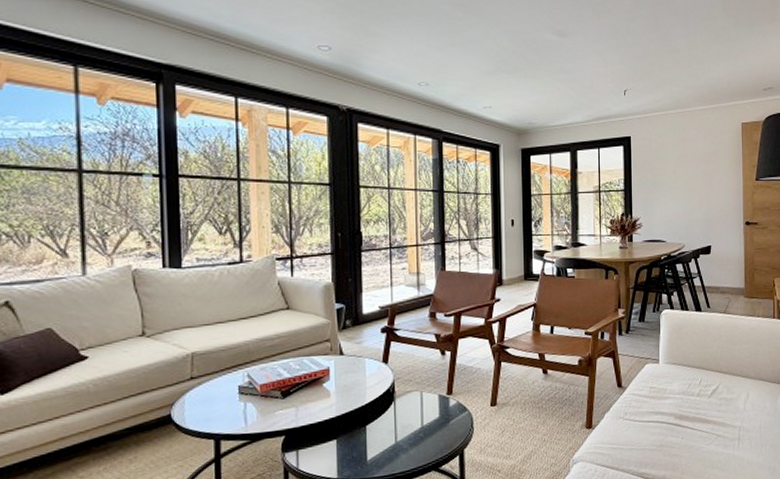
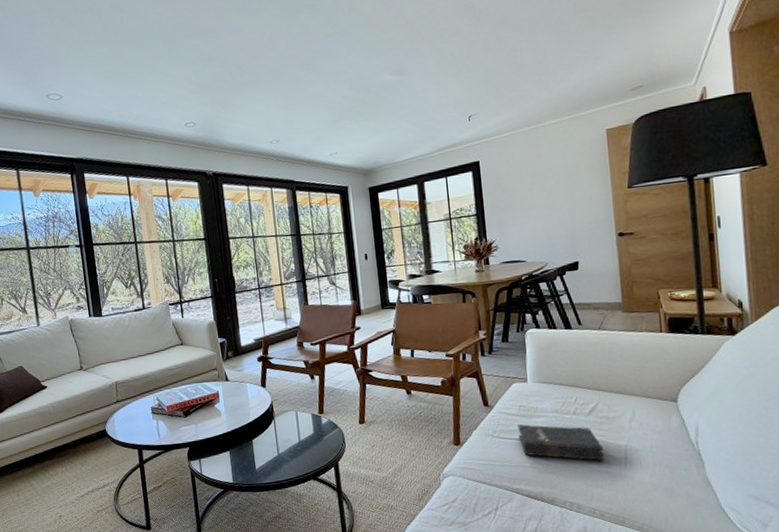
hardback book: none [647,406,721,443] -> present [518,424,605,461]

